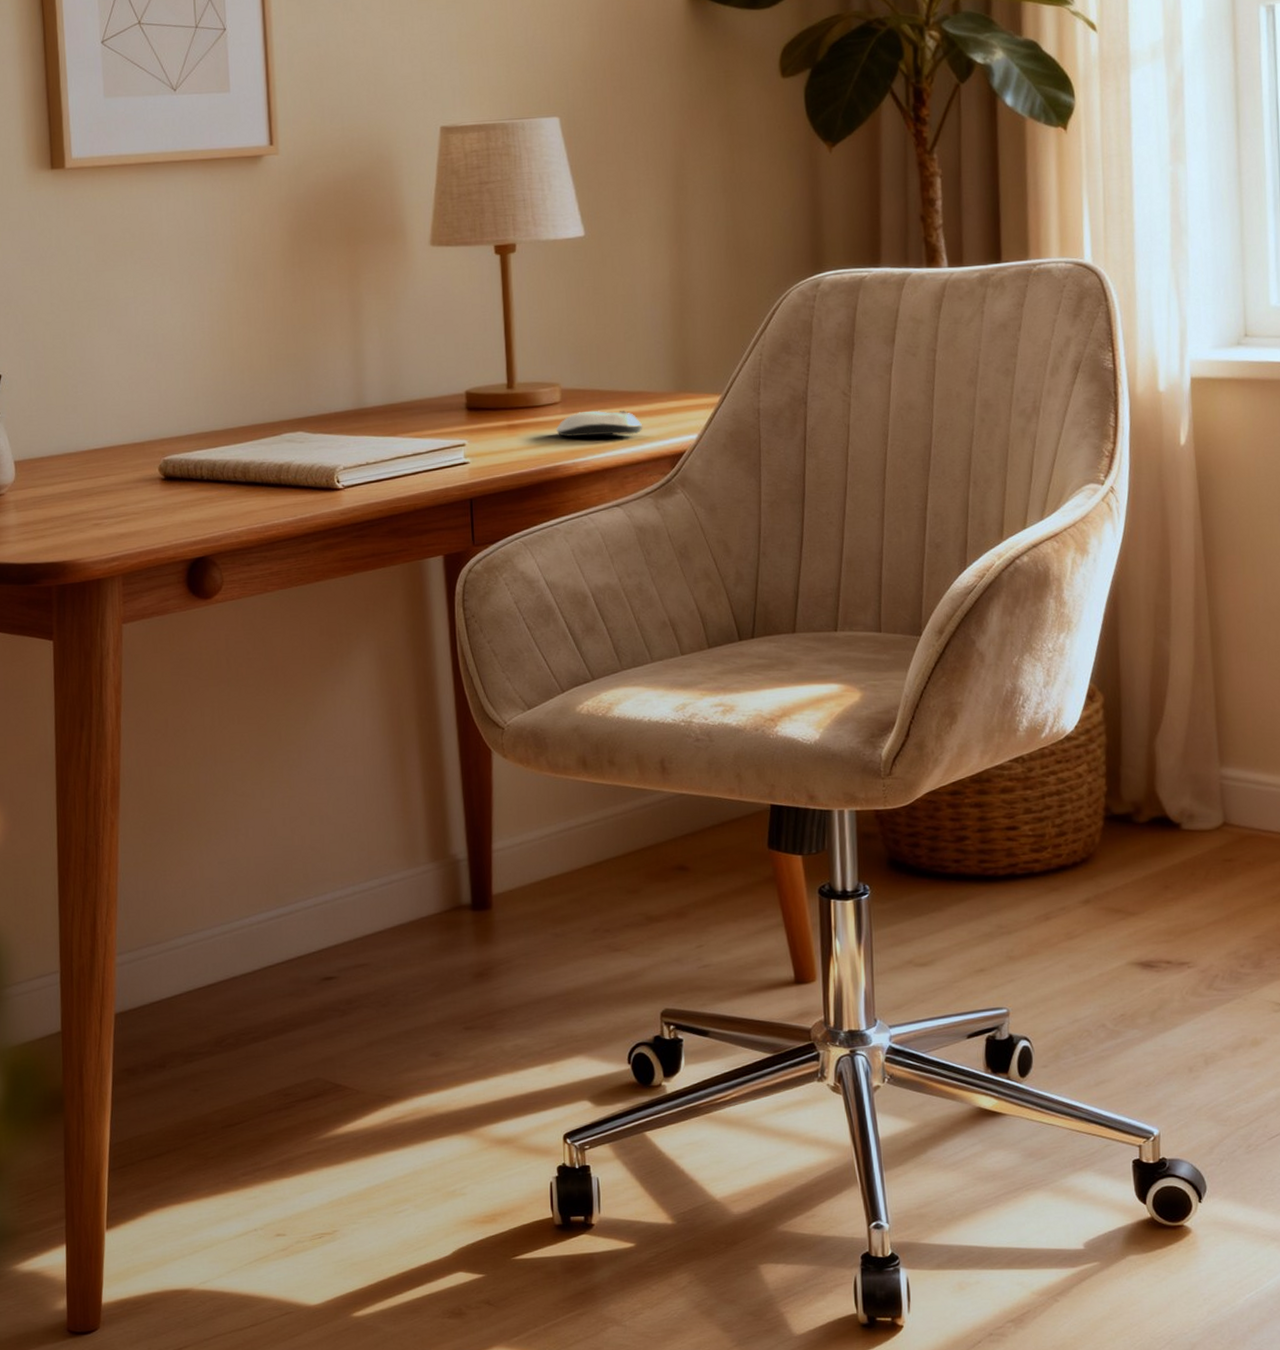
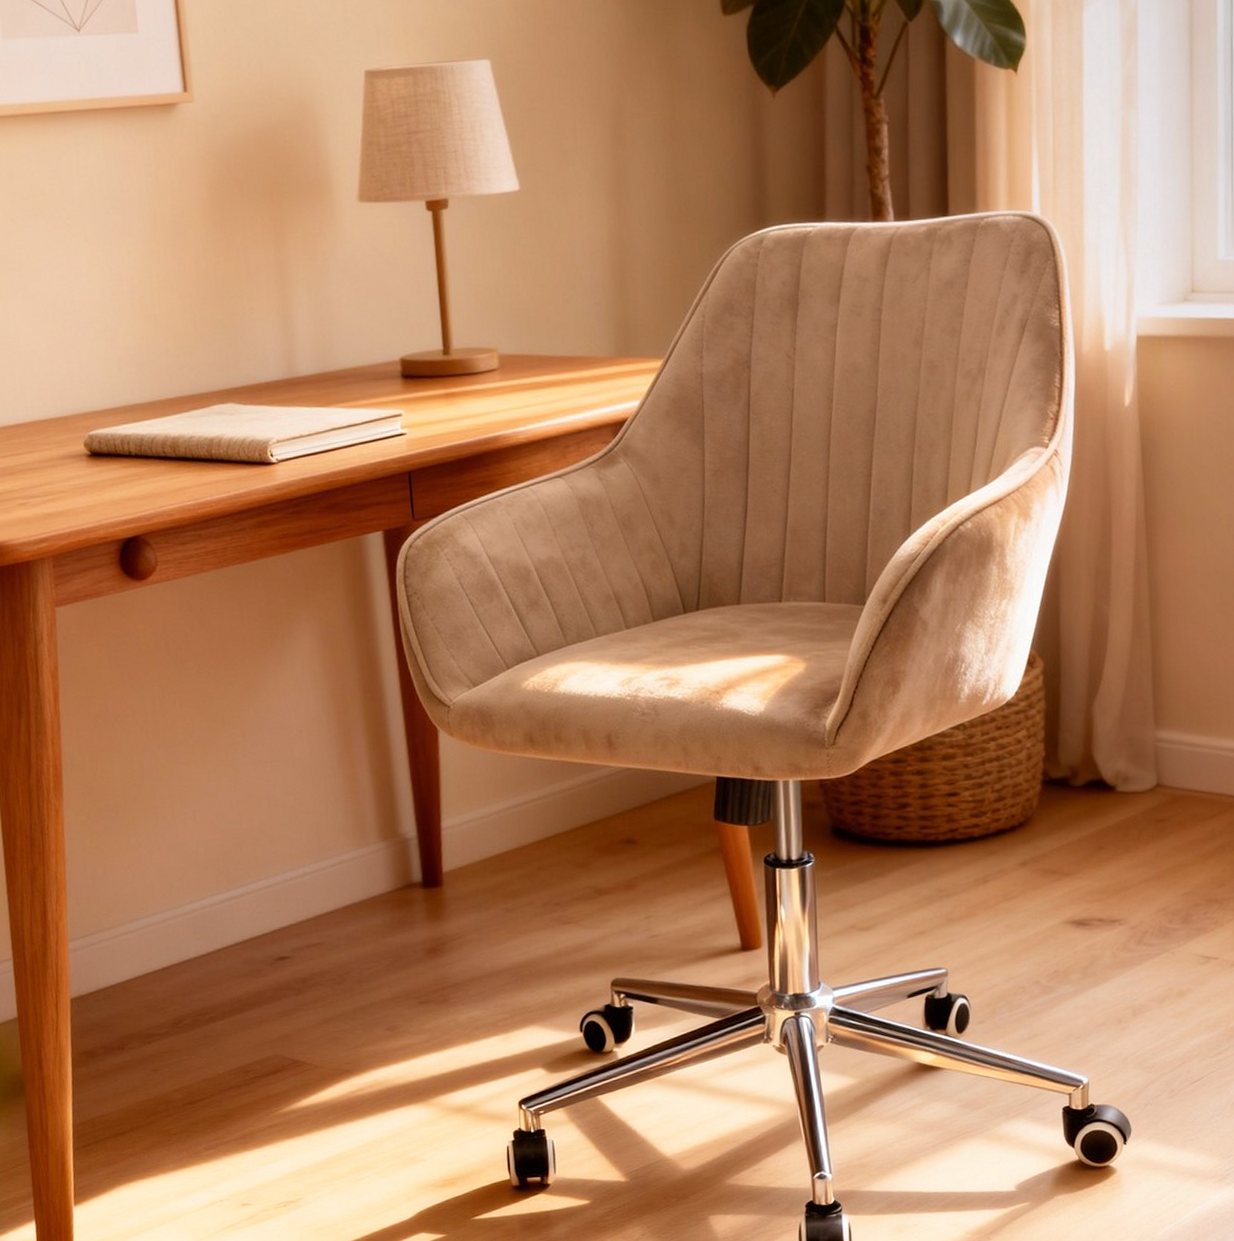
computer mouse: present [555,410,643,438] -> none [494,377,584,406]

